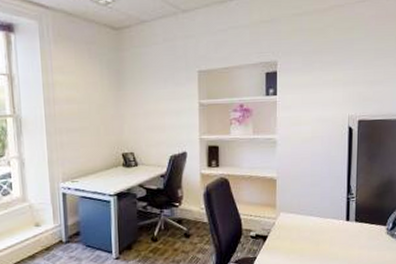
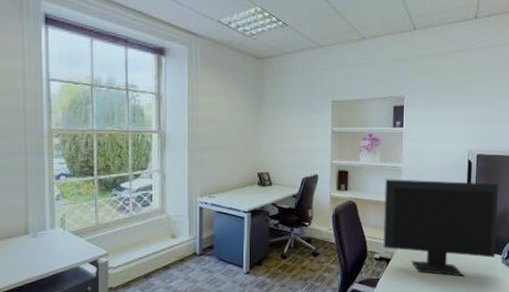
monitor: none [259,150,382,251] -> present [383,179,498,277]

